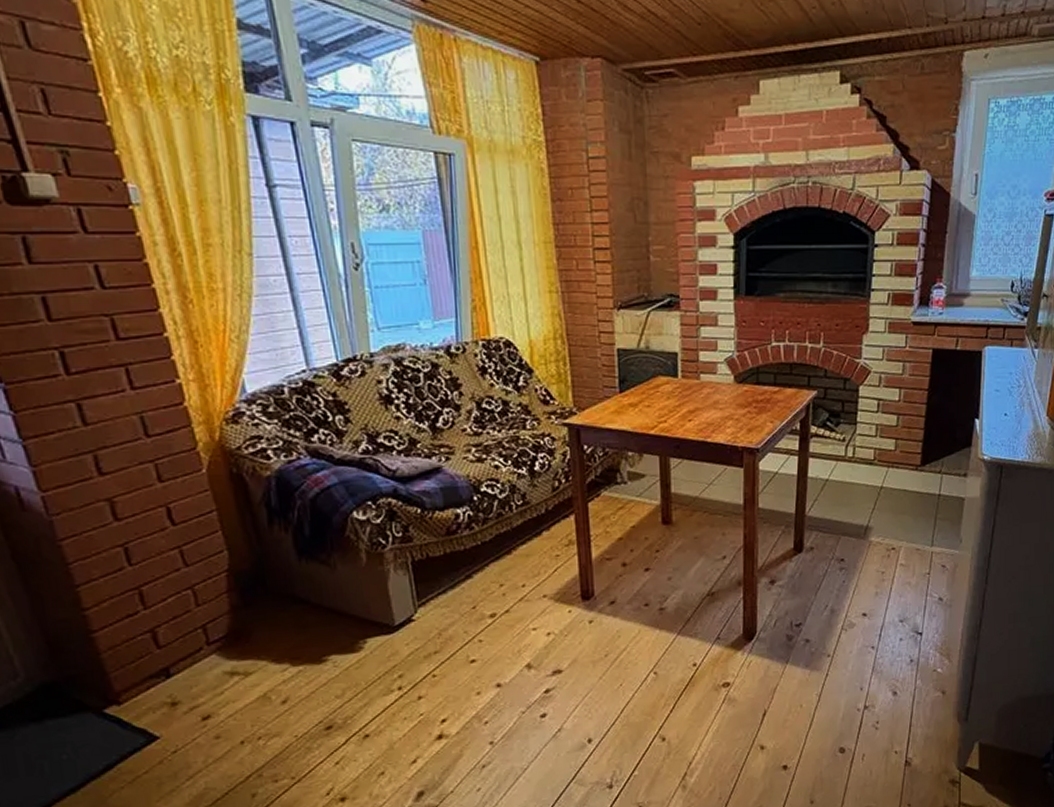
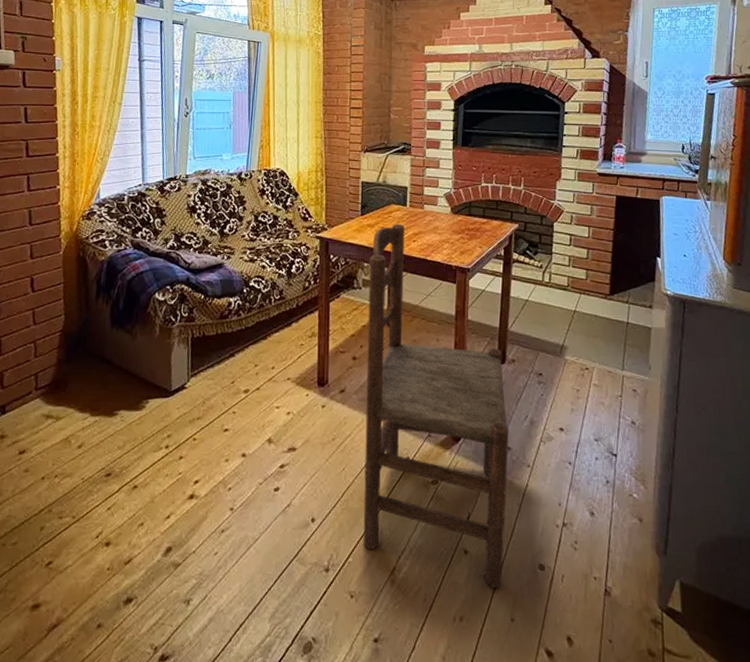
dining chair: none [634,400,808,777] -> present [363,223,509,588]

